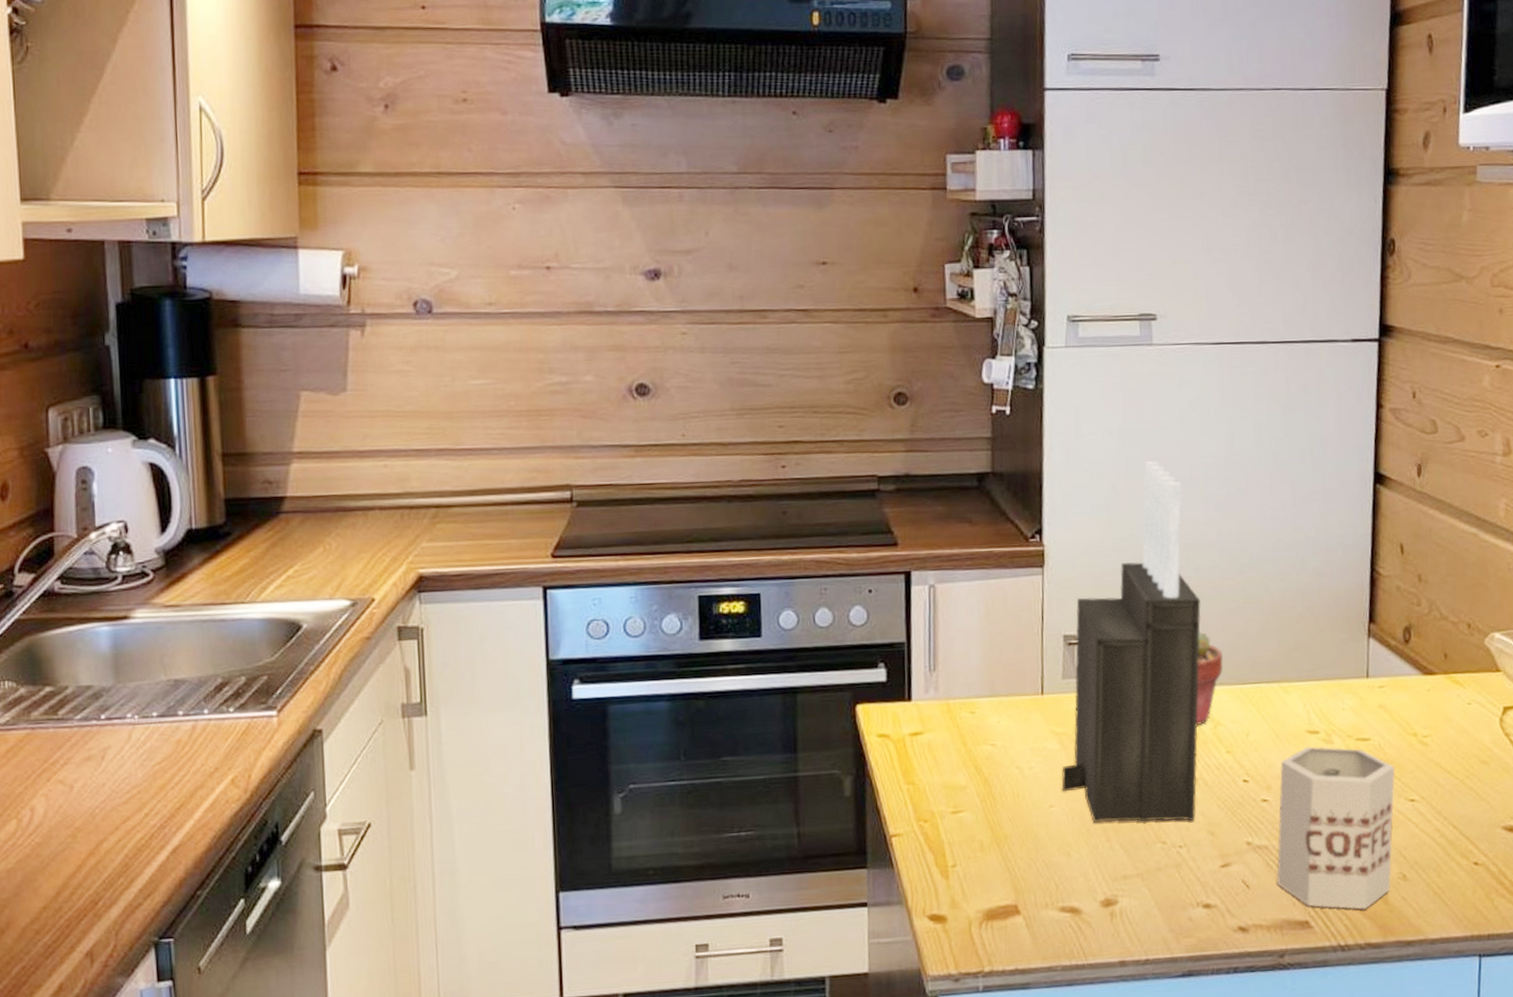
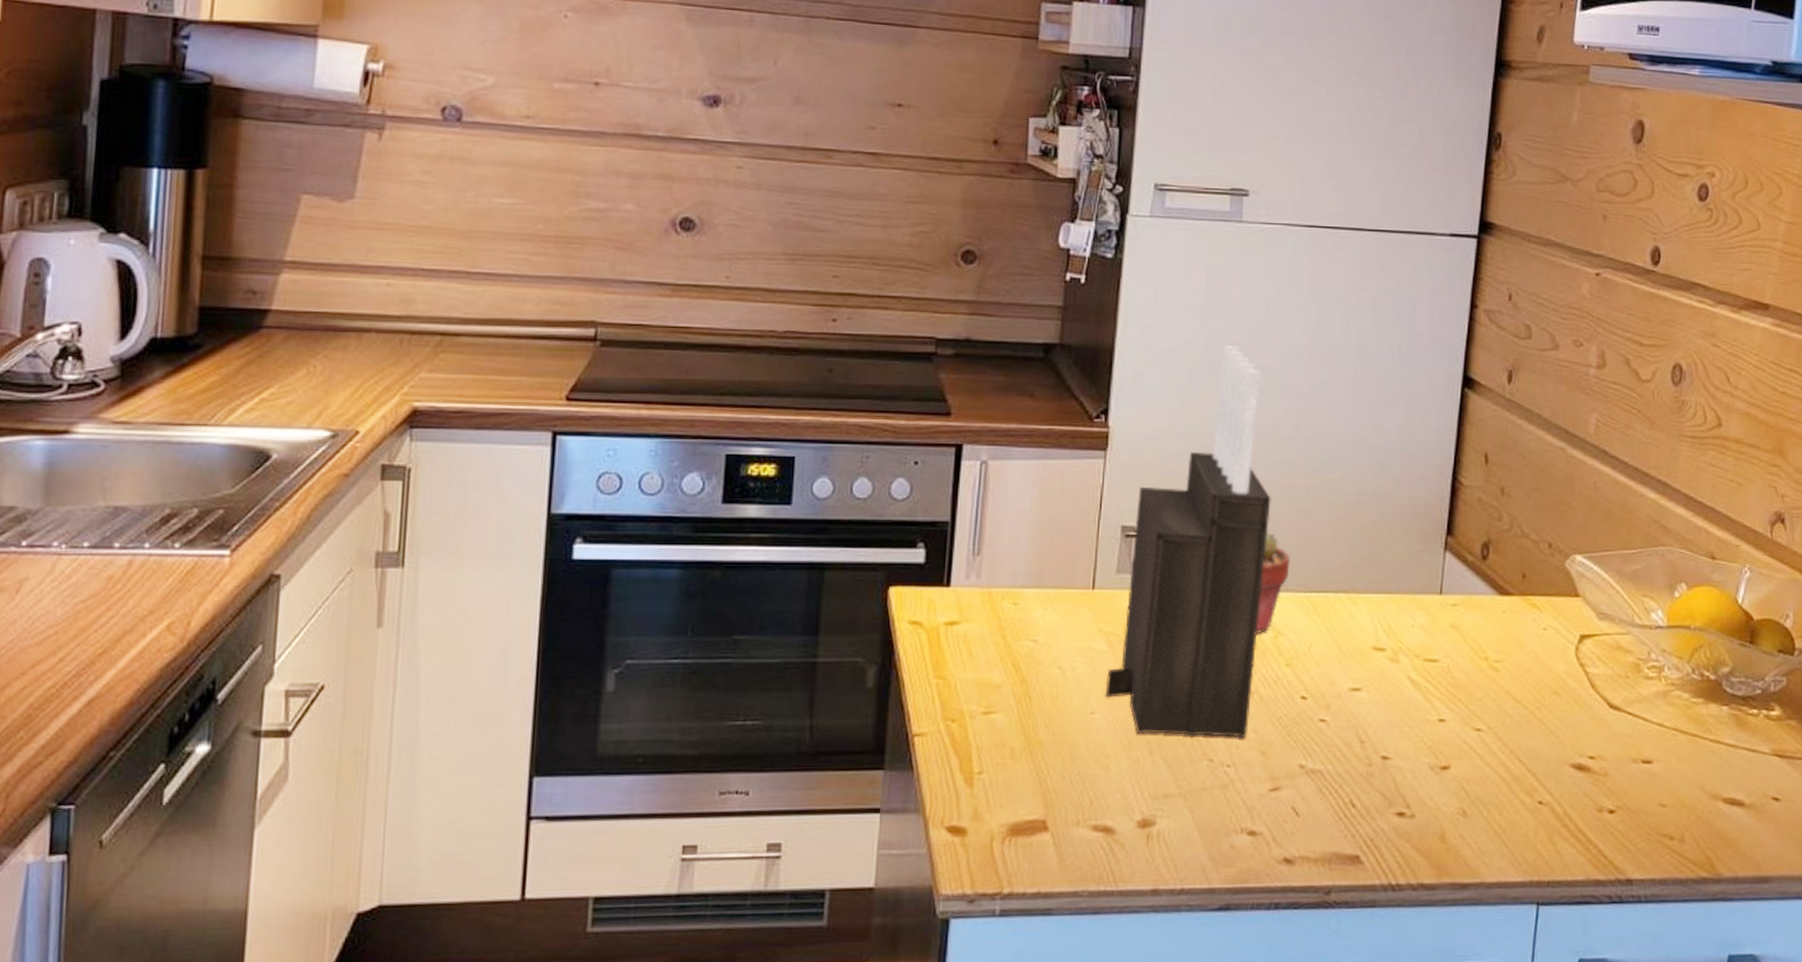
mug: present [1277,746,1395,910] -> none [1329,664,1463,846]

